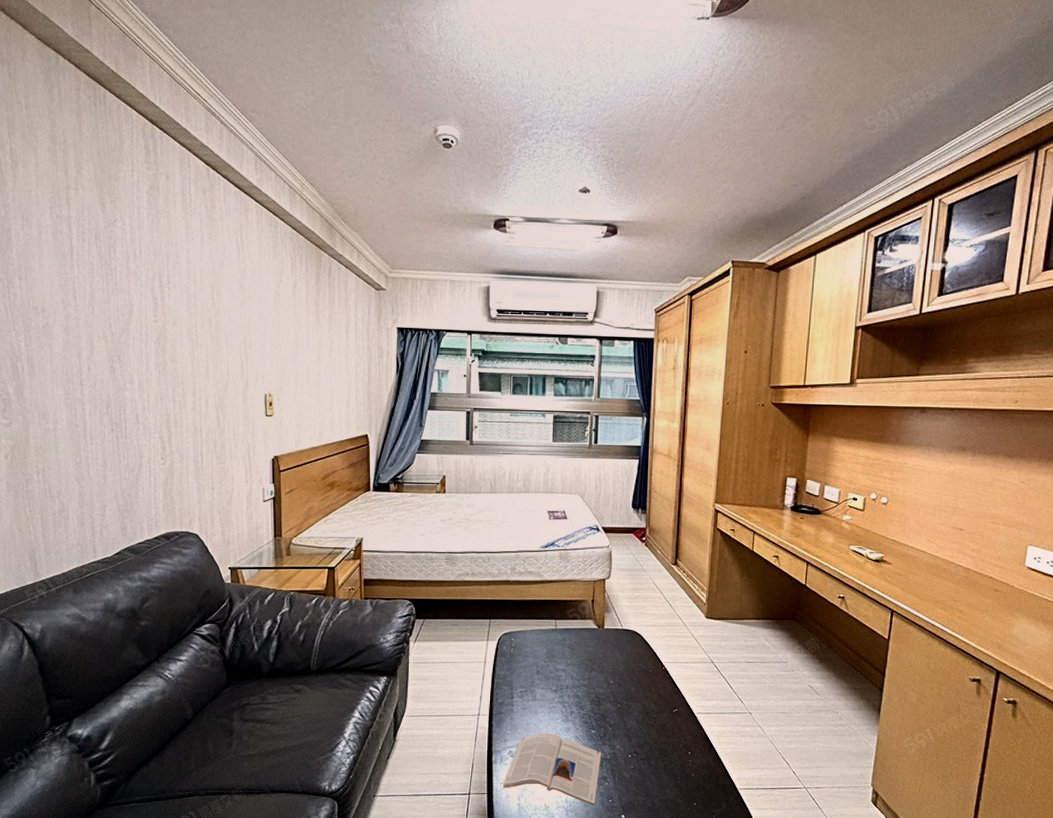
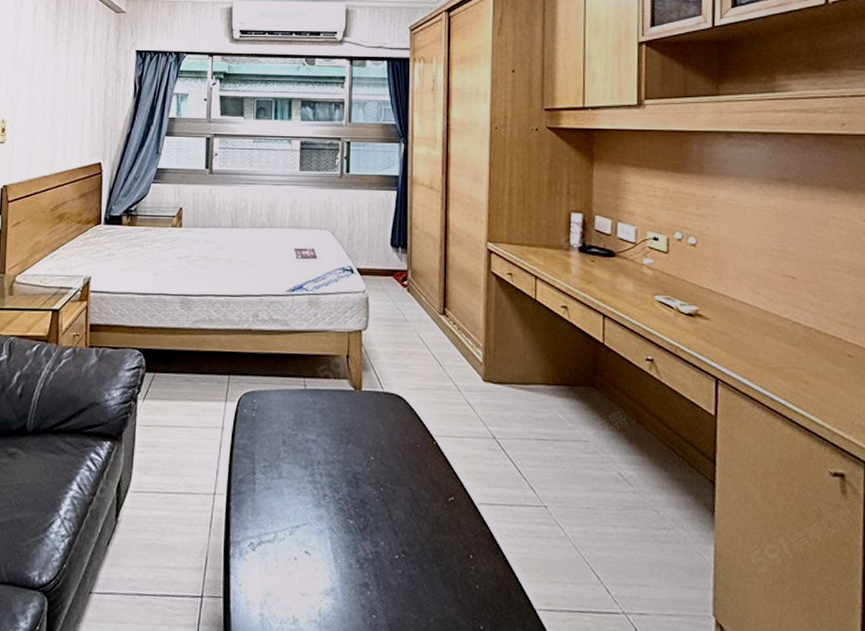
magazine: present [502,732,602,806] -> none [241,520,362,622]

